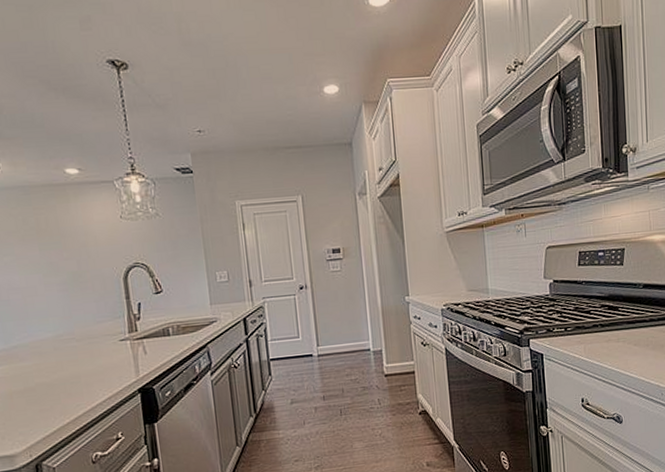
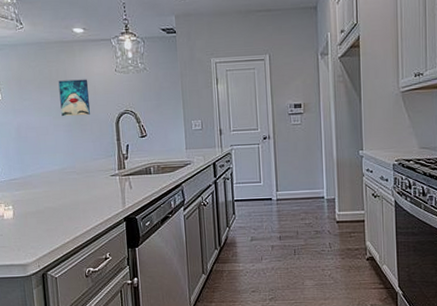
wall art: none [48,228,91,273] -> present [58,79,90,117]

